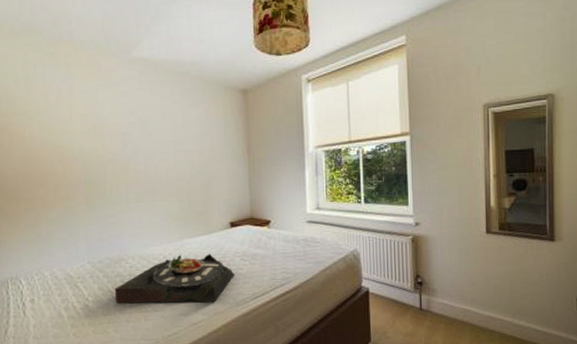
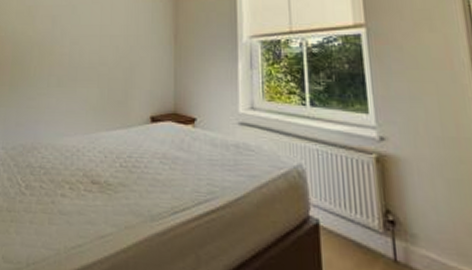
serving tray: present [114,254,235,304] -> none [21,150,152,212]

